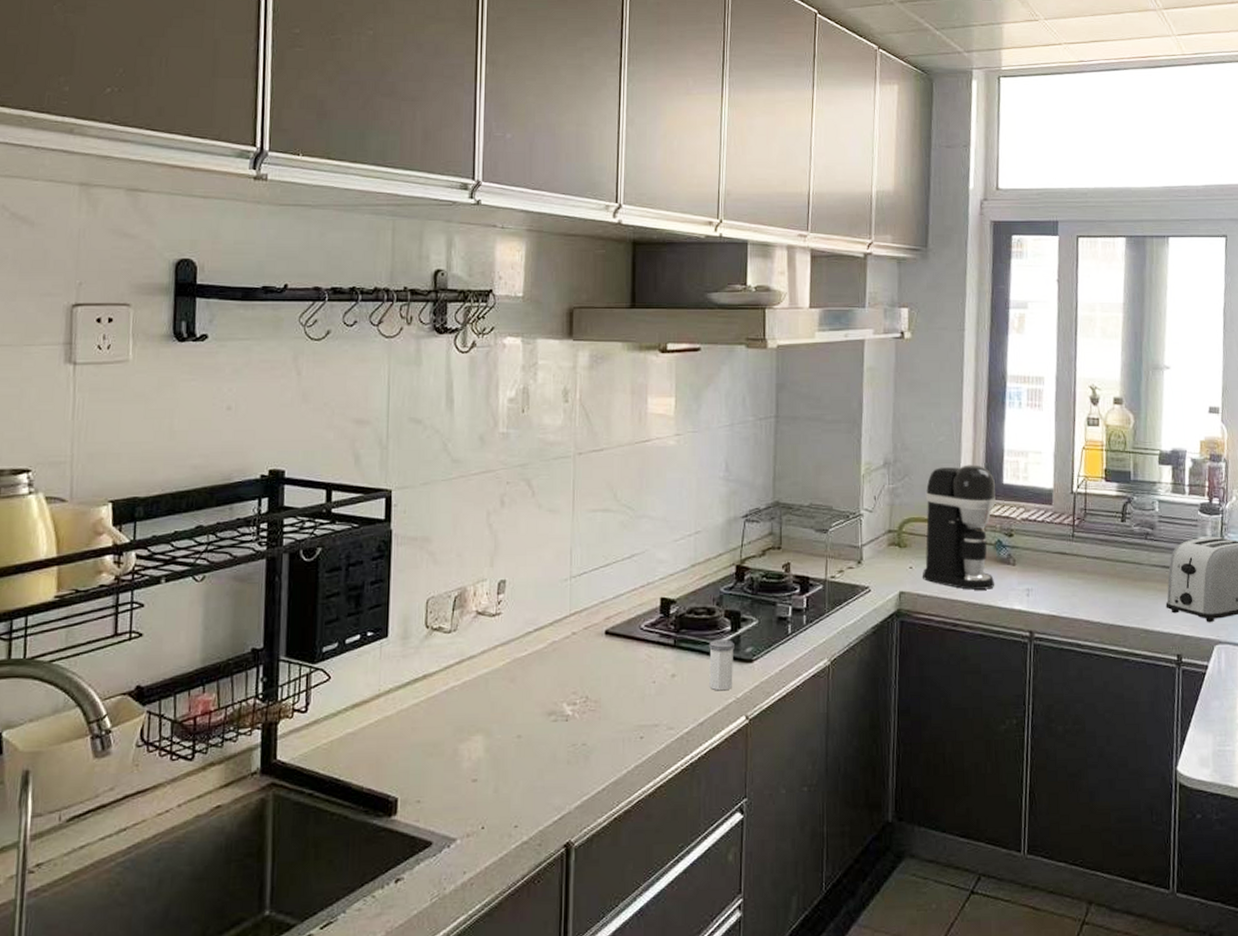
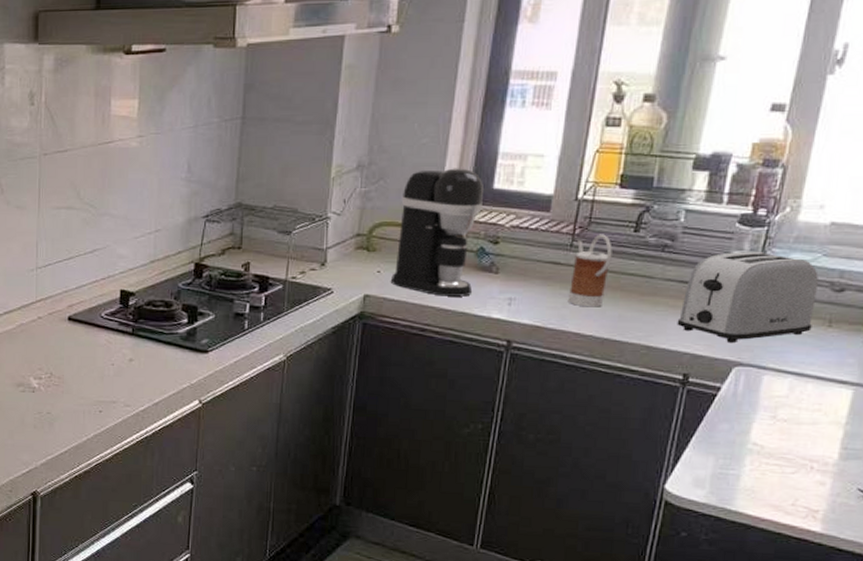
salt shaker: present [709,640,734,691] -> none [165,331,191,377]
kettle: none [1075,524,1107,595] -> present [567,234,613,308]

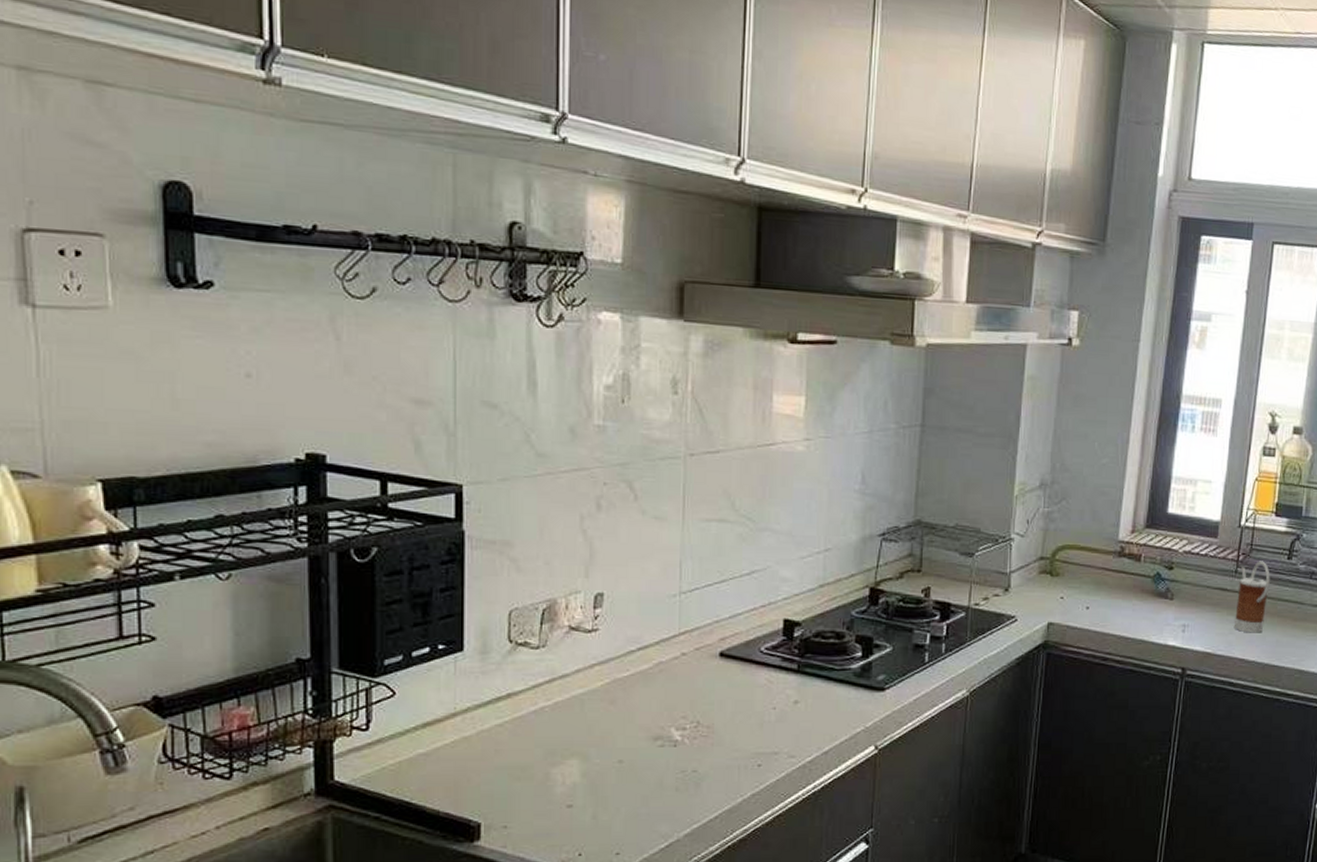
coffee maker: present [391,168,484,297] -> none [1074,490,1159,624]

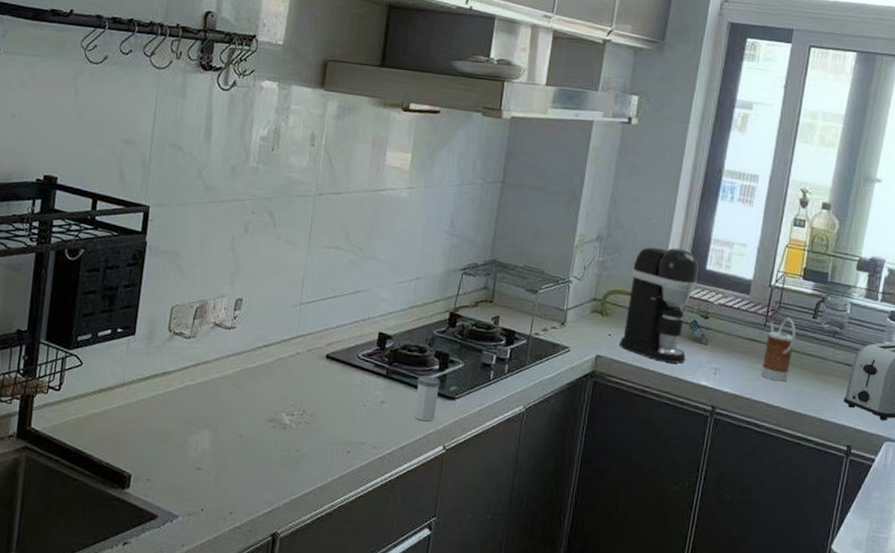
salt shaker: none [836,666,865,720] -> present [414,376,441,422]
coffee maker: none [1074,490,1159,624] -> present [620,247,699,364]

